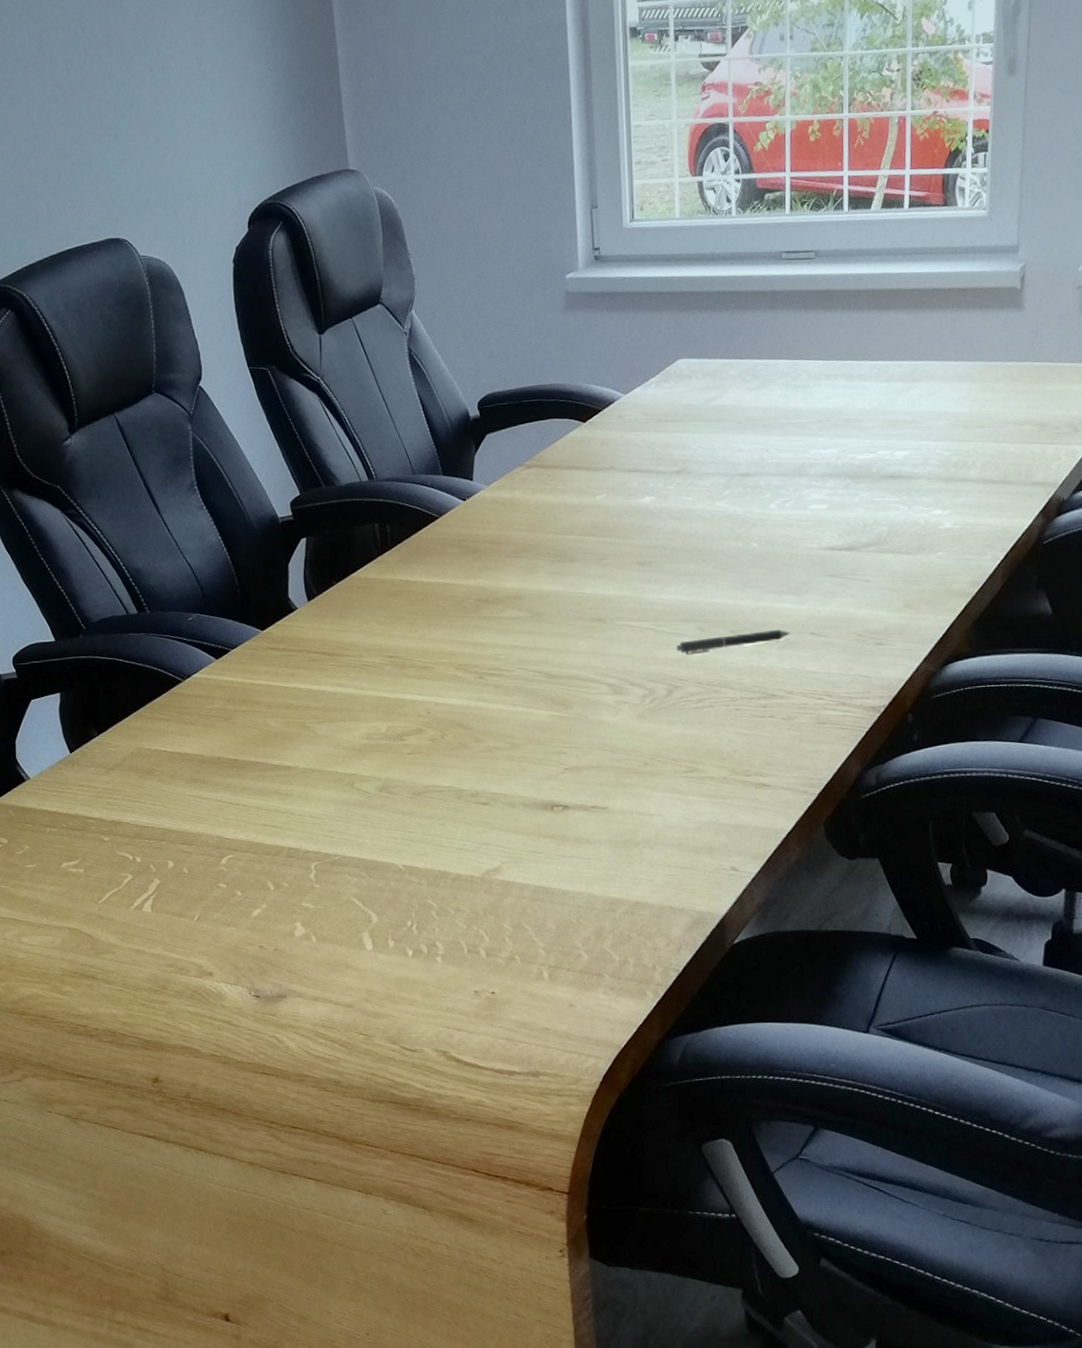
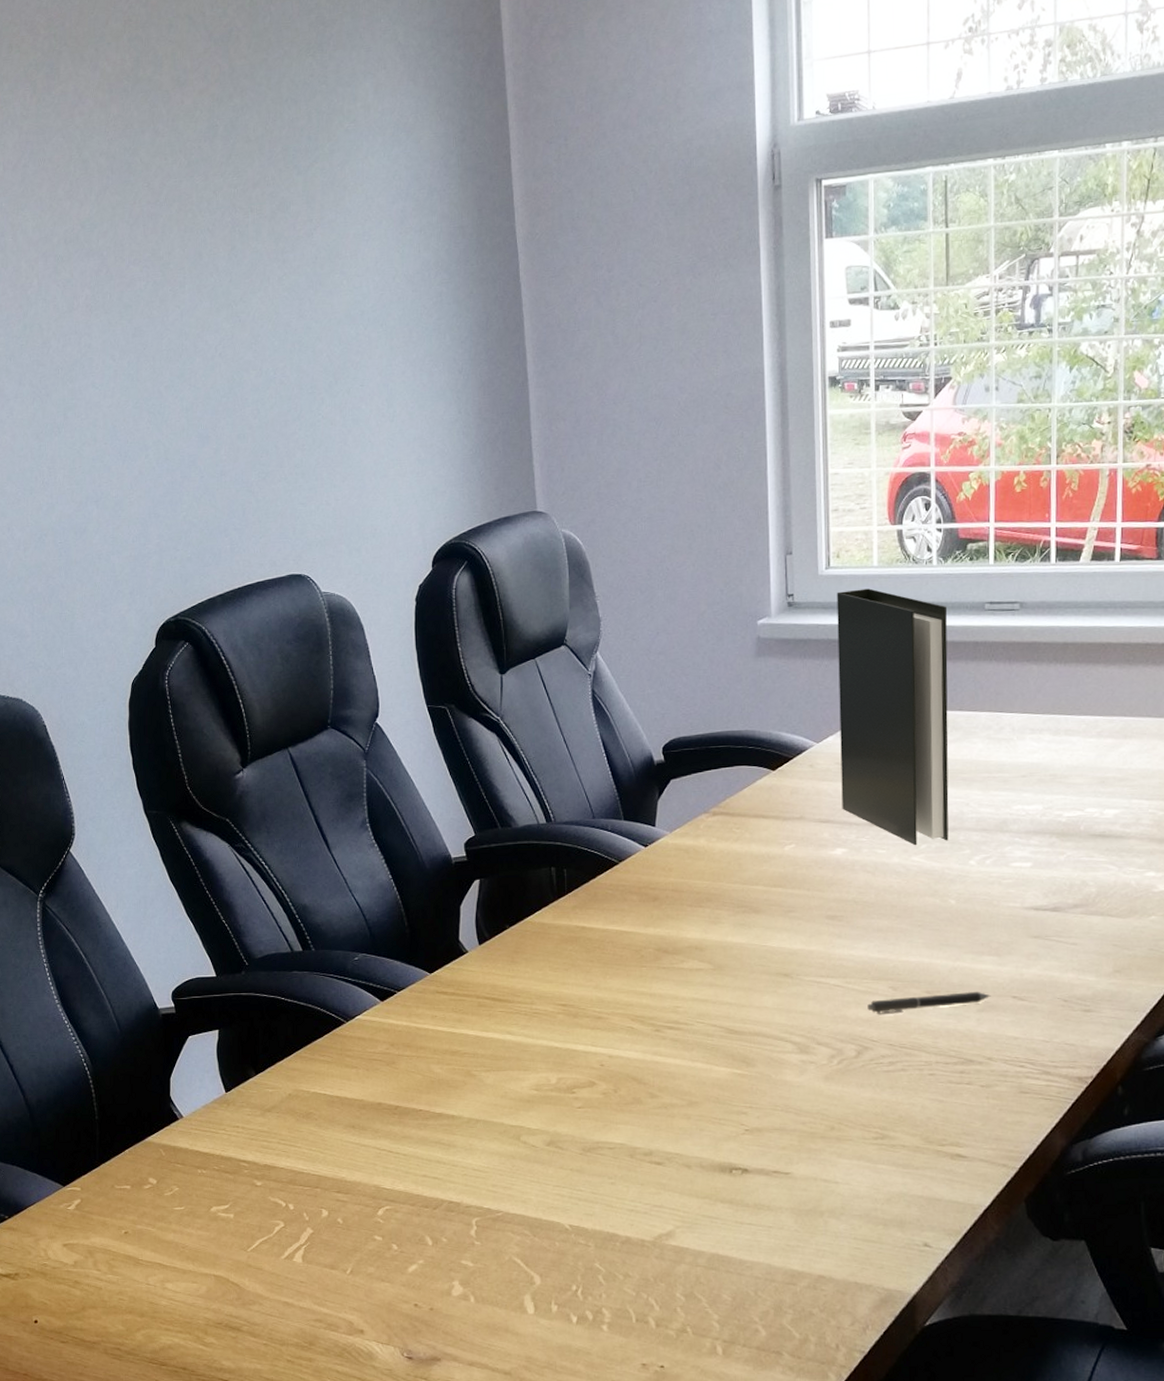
binder: none [641,240,750,492] -> present [836,588,949,846]

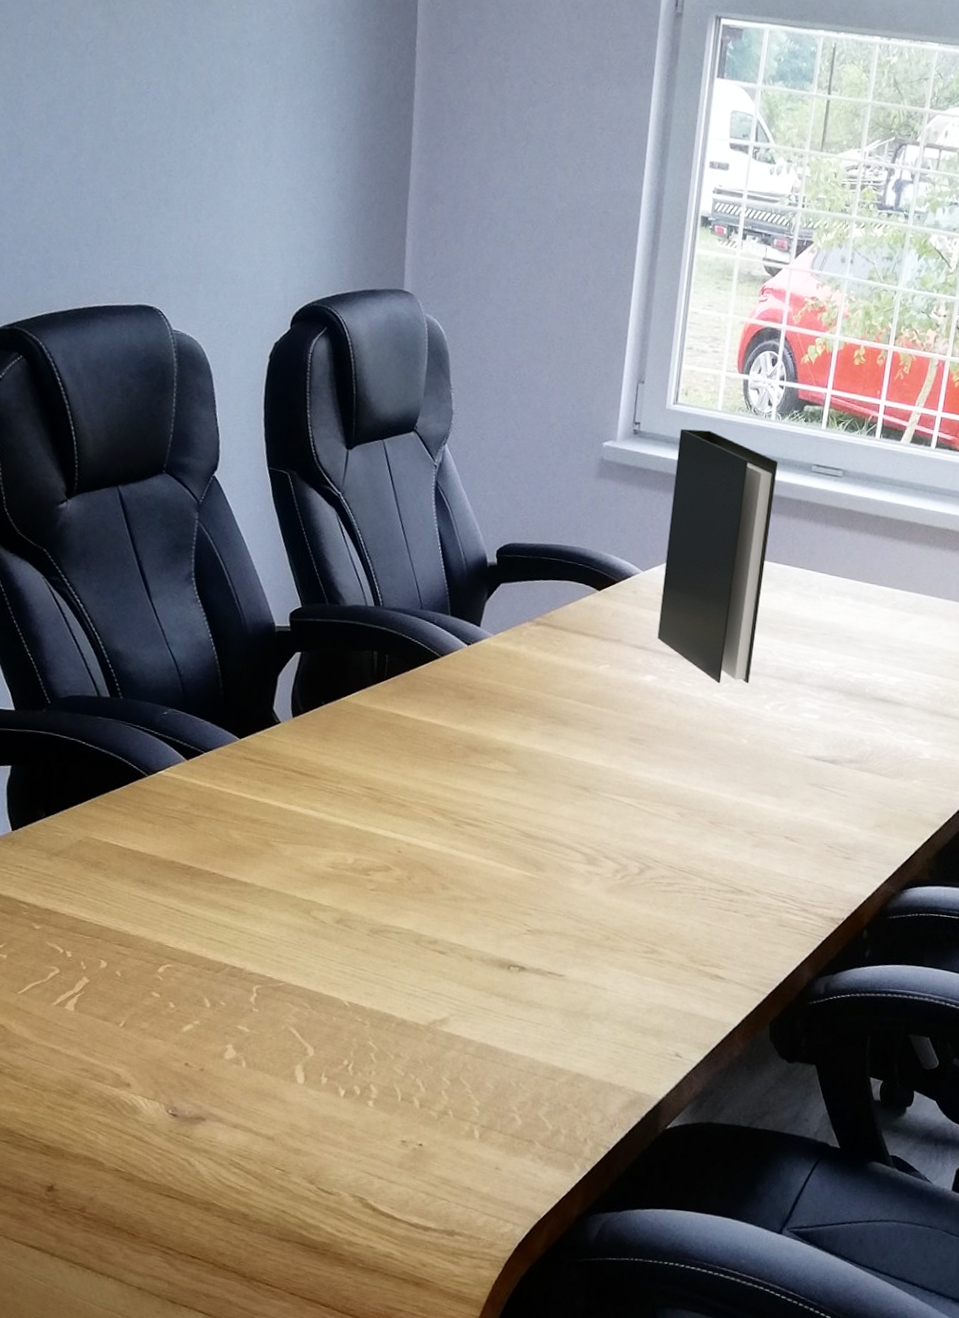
pen: present [867,991,991,1015] -> none [655,823,766,839]

